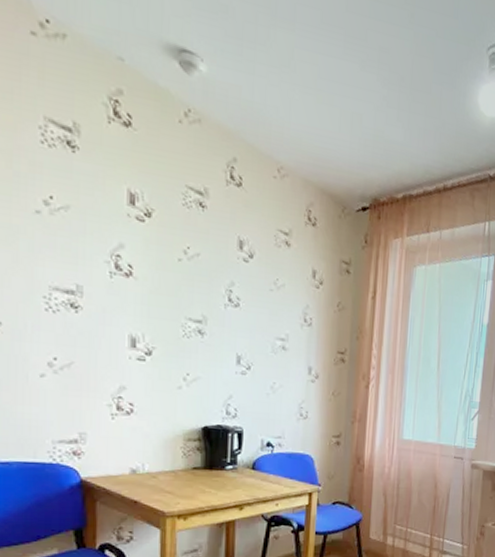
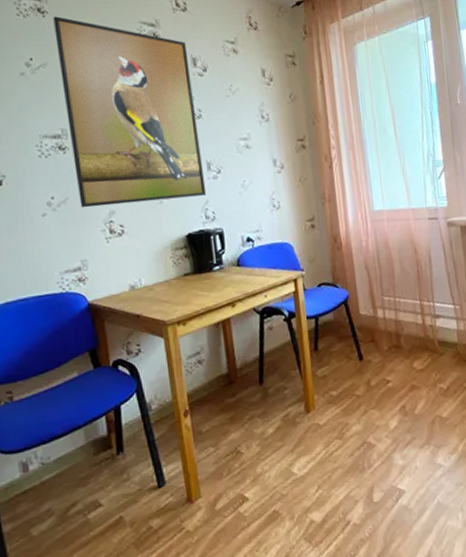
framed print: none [84,155,235,390] -> present [53,16,207,208]

